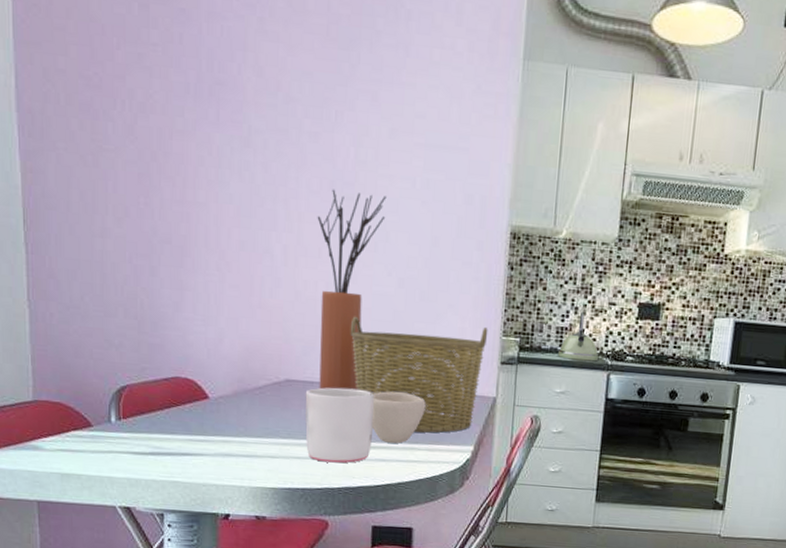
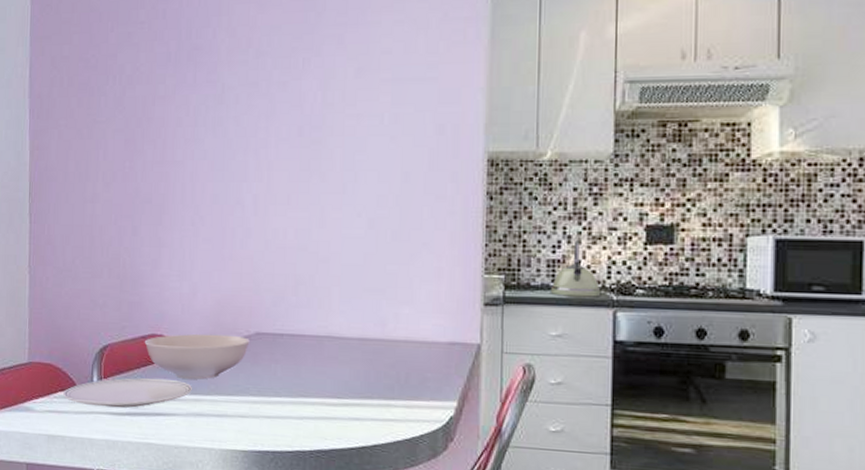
plate: none [77,419,220,448] -> present [63,378,192,408]
bowl: none [167,378,280,422] -> present [144,333,250,380]
mug: present [305,387,375,463] -> none [275,339,347,423]
vase: present [317,189,387,390] -> none [286,134,354,342]
basket: present [350,316,488,433] -> none [319,262,468,387]
cup: present [371,391,426,444] -> none [343,342,402,400]

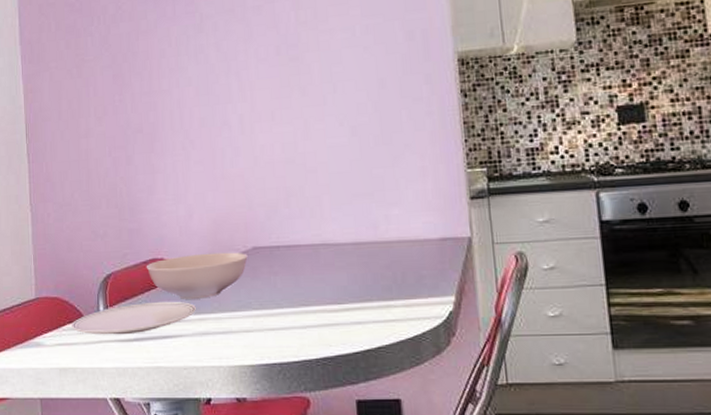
kettle: present [550,239,601,299] -> none [532,126,582,184]

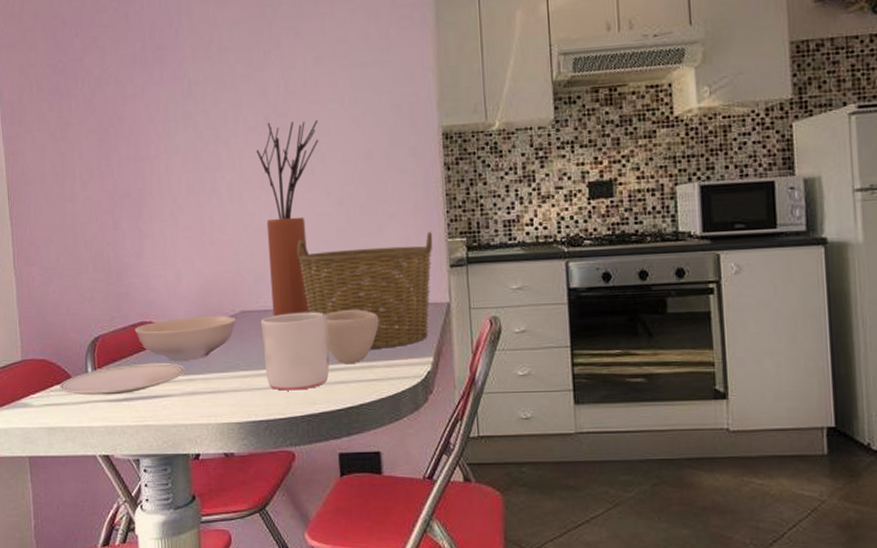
vase: none [267,49,331,252] -> present [256,120,319,316]
mug: none [273,247,345,332] -> present [260,311,330,391]
basket: none [309,162,451,287] -> present [296,232,433,349]
cup: none [341,245,396,303] -> present [326,310,379,363]

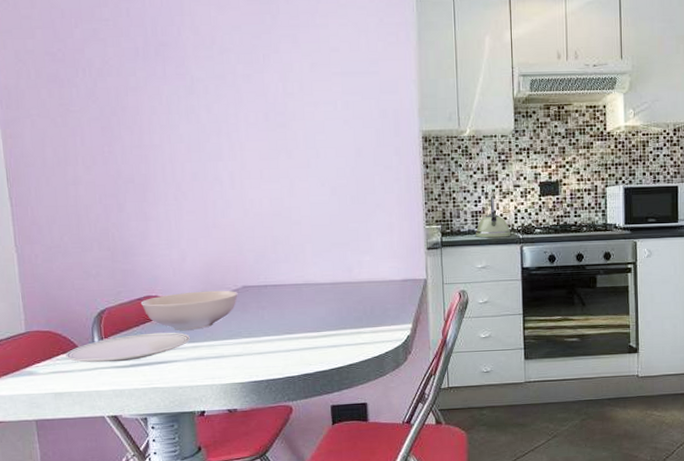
vase: present [256,120,319,316] -> none [256,119,314,290]
mug: present [260,311,330,391] -> none [261,286,323,354]
basket: present [296,232,433,349] -> none [294,220,413,318]
cup: present [326,310,379,363] -> none [320,285,367,330]
kettle: none [508,200,554,253] -> present [475,195,512,239]

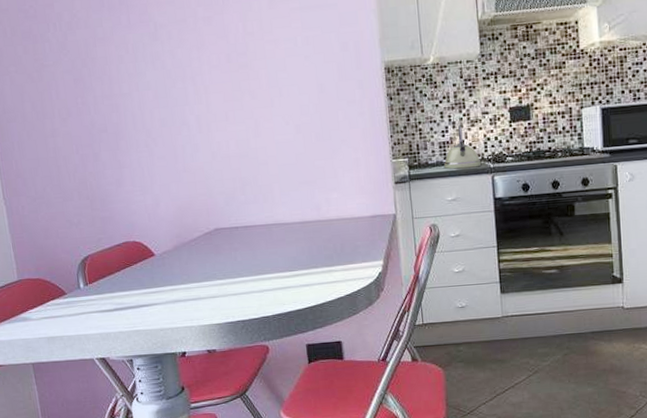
plate: present [66,332,190,363] -> none [55,276,168,308]
bowl: present [140,290,238,330] -> none [120,233,211,274]

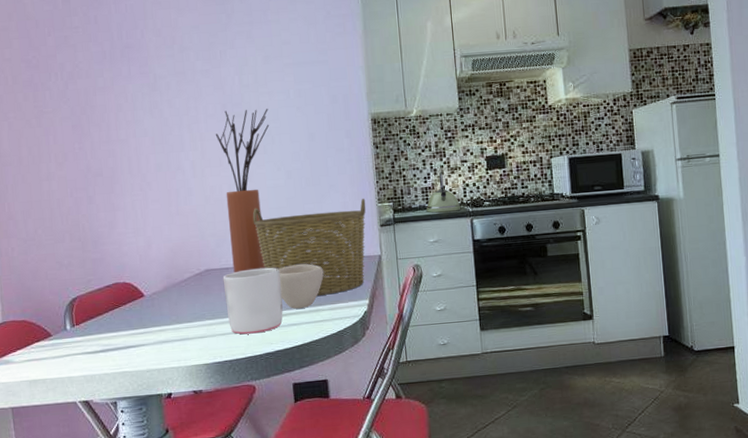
vase: none [220,57,277,232] -> present [215,108,270,273]
mug: none [232,226,295,295] -> present [222,267,283,335]
basket: none [261,154,380,256] -> present [252,199,366,296]
cup: none [290,223,336,269] -> present [279,264,324,309]

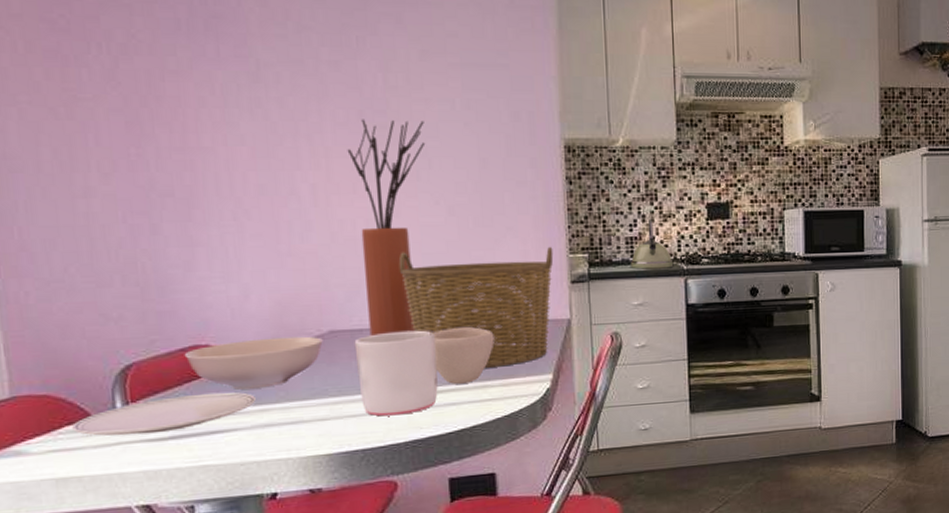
plate: none [40,317,156,350] -> present [72,392,256,436]
bowl: none [109,274,201,315] -> present [184,336,323,390]

